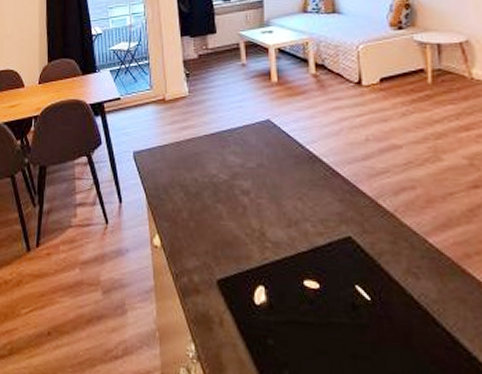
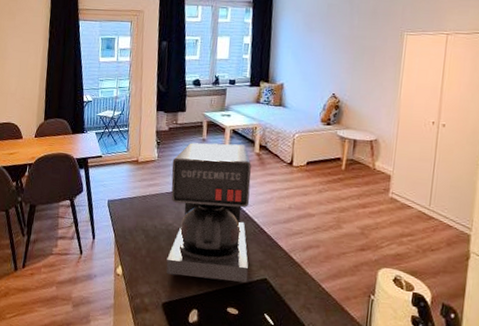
coffee maker: none [207,66,326,246] -> present [166,142,251,284]

